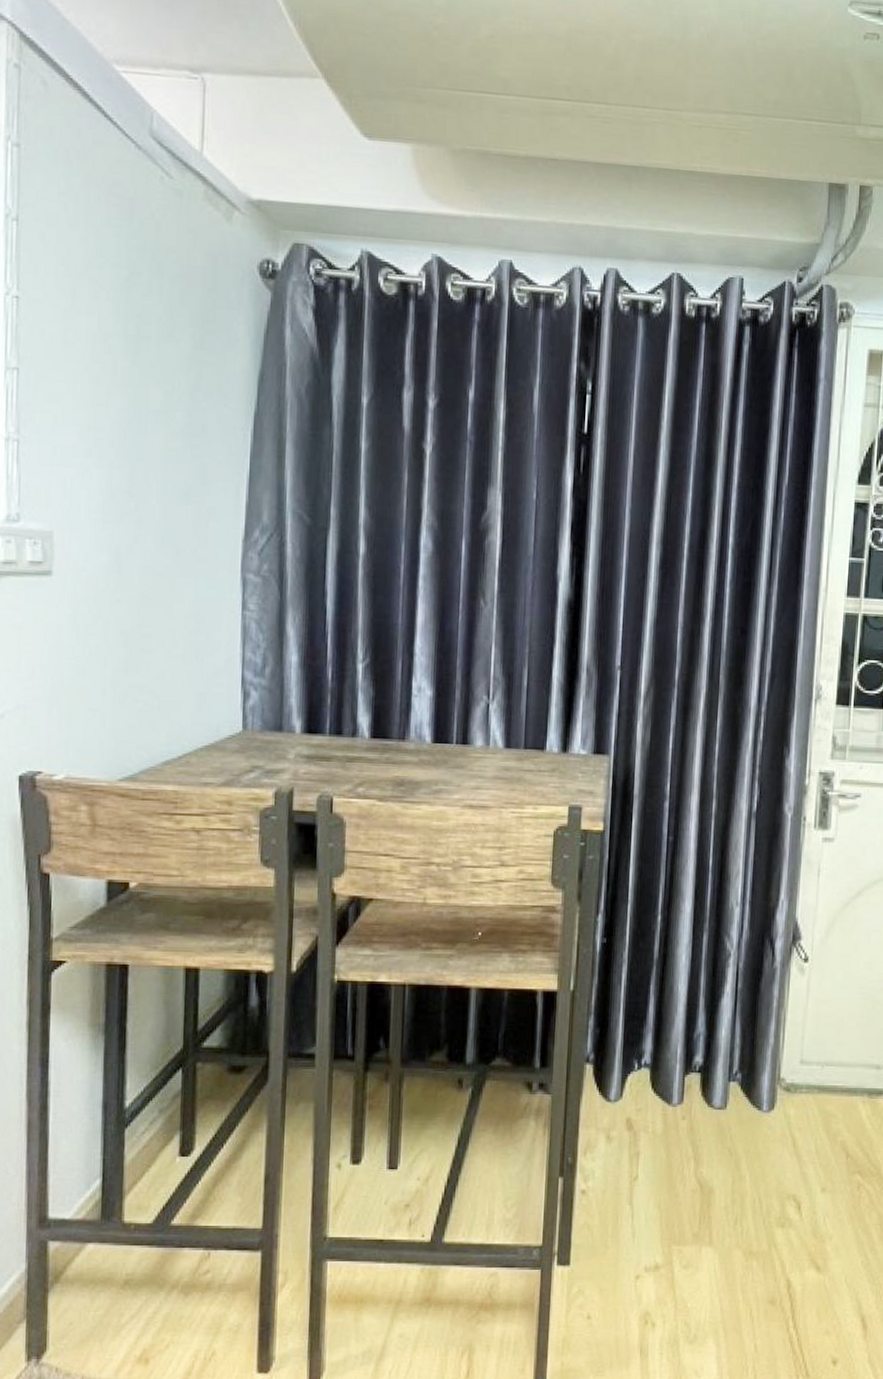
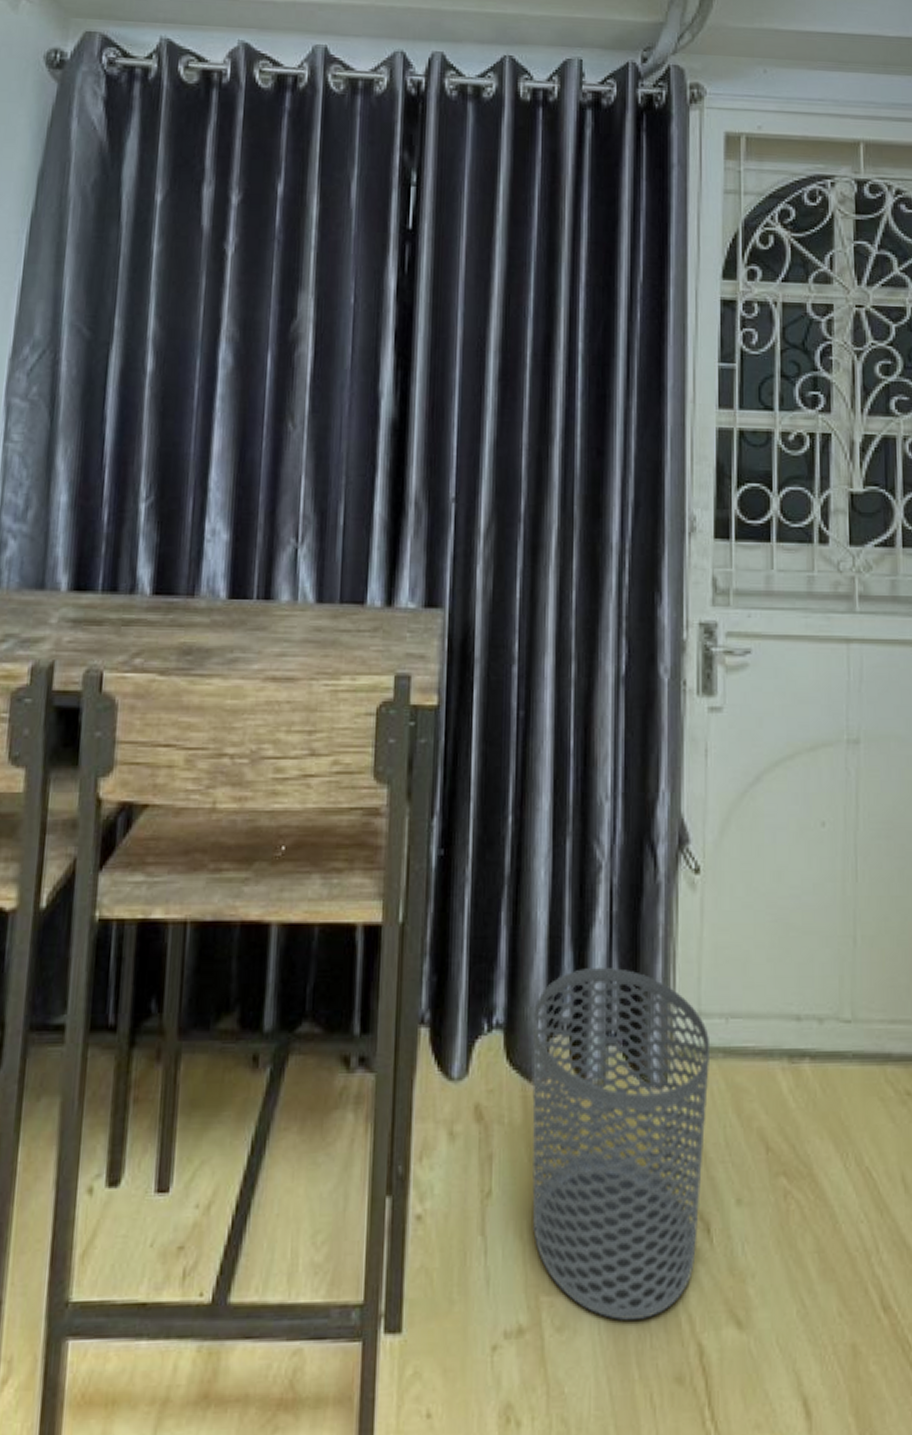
waste bin: none [668,1027,809,1263] -> present [531,968,711,1320]

